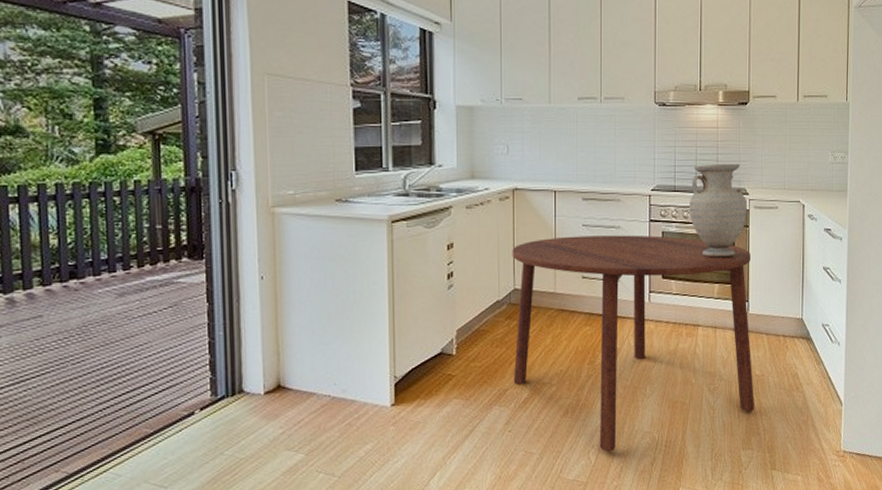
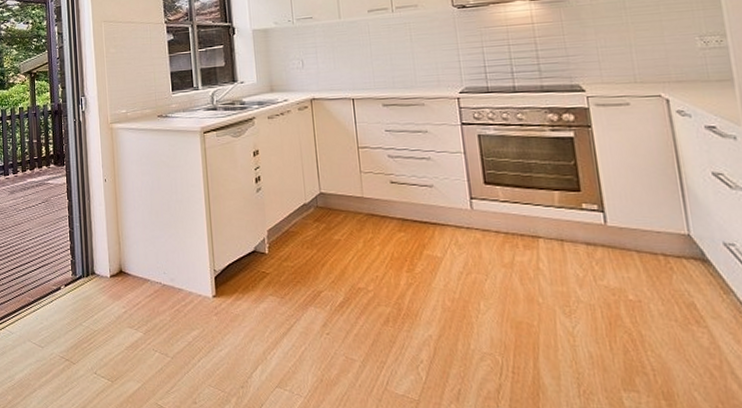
dining table: present [512,235,755,452] -> none [314,139,635,370]
vase: present [689,163,748,258] -> none [507,58,587,162]

